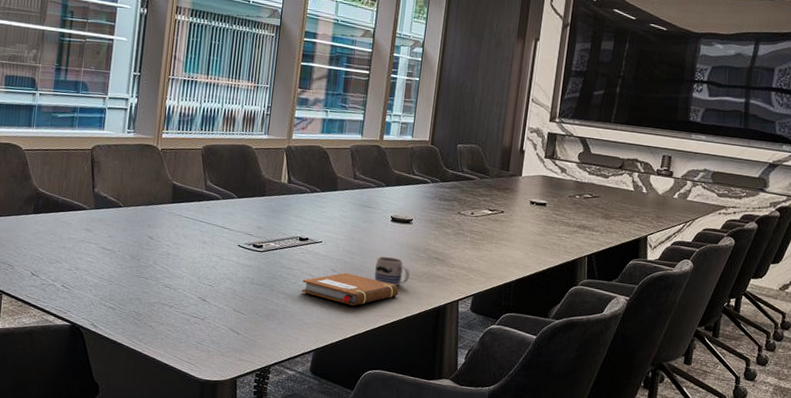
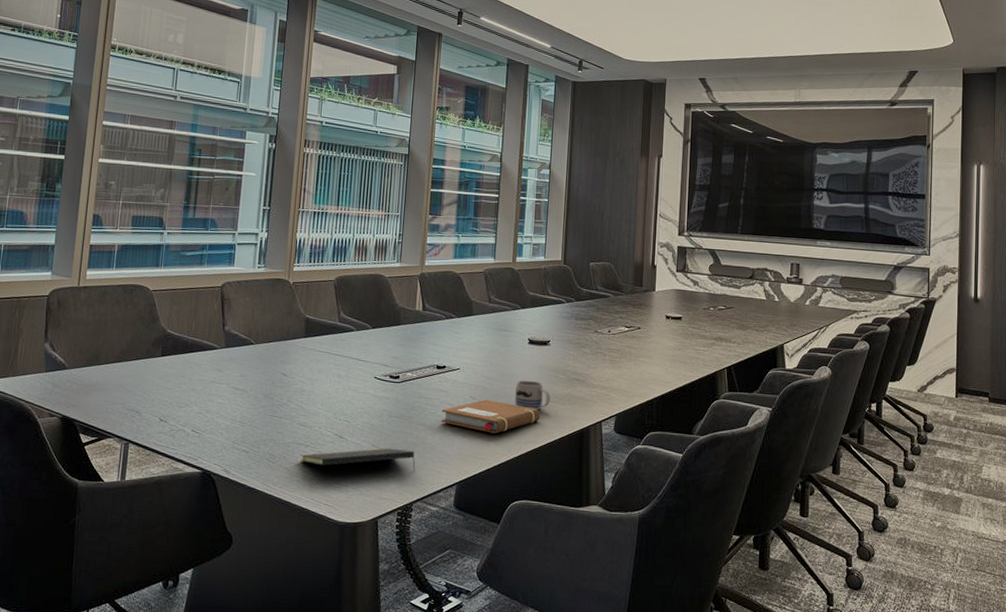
notepad: none [165,312,275,336] -> present [301,447,416,471]

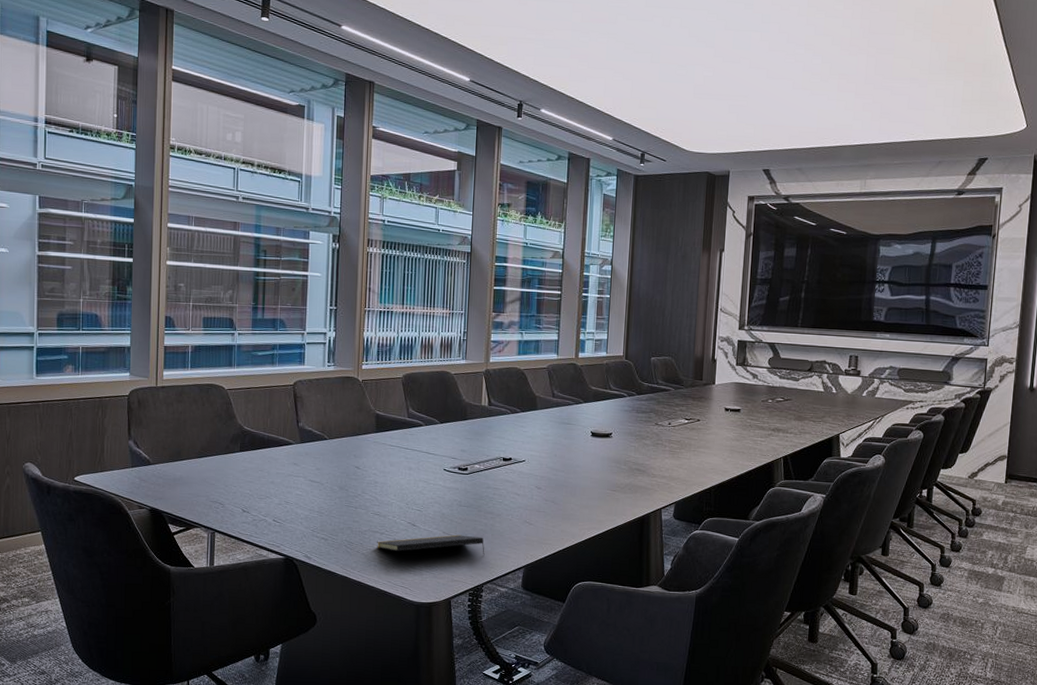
notebook: present [441,399,540,434] -> none [508,489,603,521]
mug: present [514,380,551,411] -> none [578,470,613,499]

